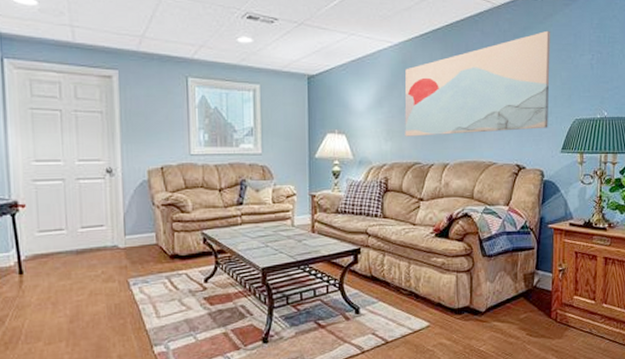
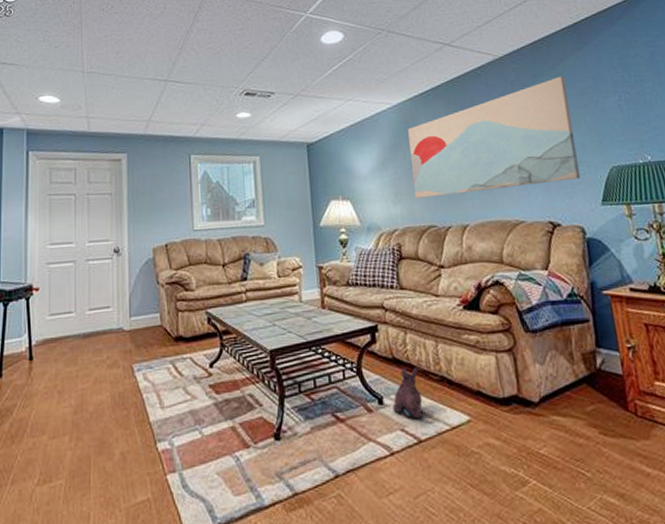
plush toy: none [367,283,393,326] -> present [392,366,424,420]

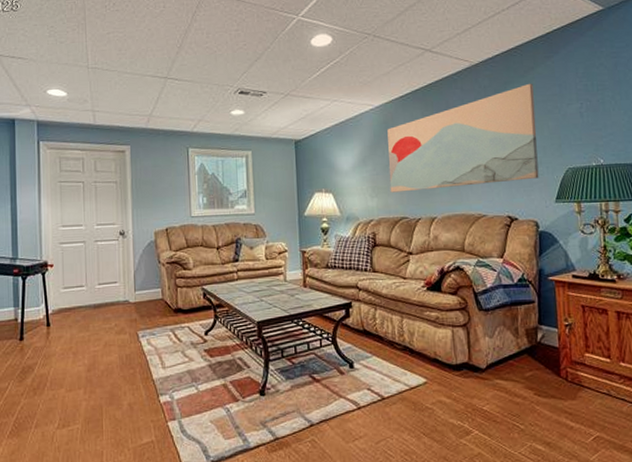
plush toy: present [392,366,424,420] -> none [361,337,388,381]

